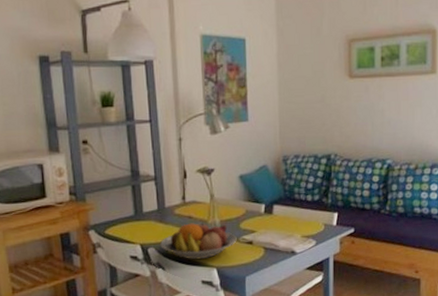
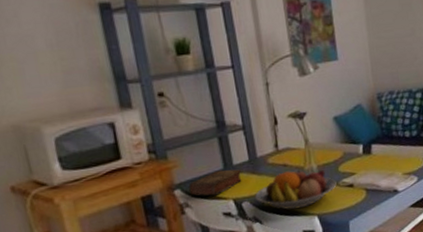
book: none [102,216,150,239] -> present [189,169,242,196]

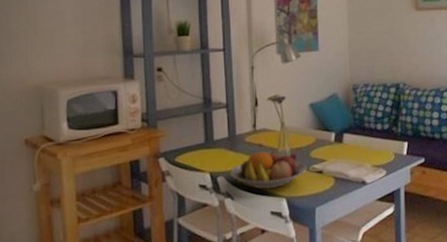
book: present [189,169,242,196] -> none [172,143,220,167]

